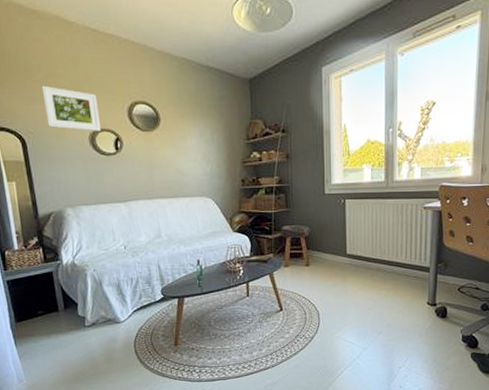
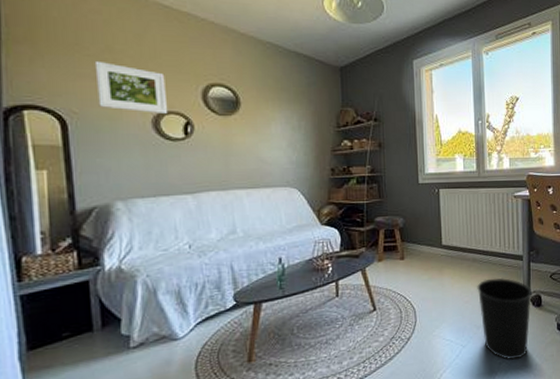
wastebasket: none [380,287,438,365] -> present [477,277,532,360]

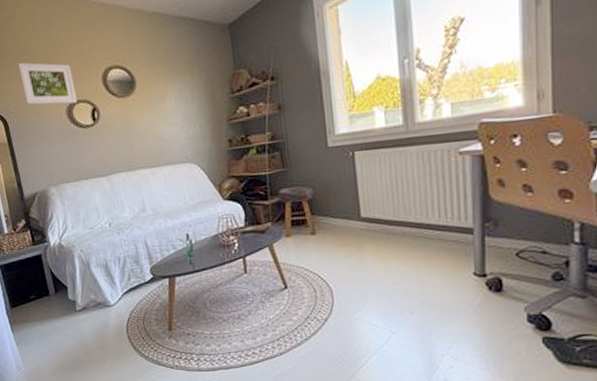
wastebasket: present [477,277,532,360] -> none [408,255,488,353]

